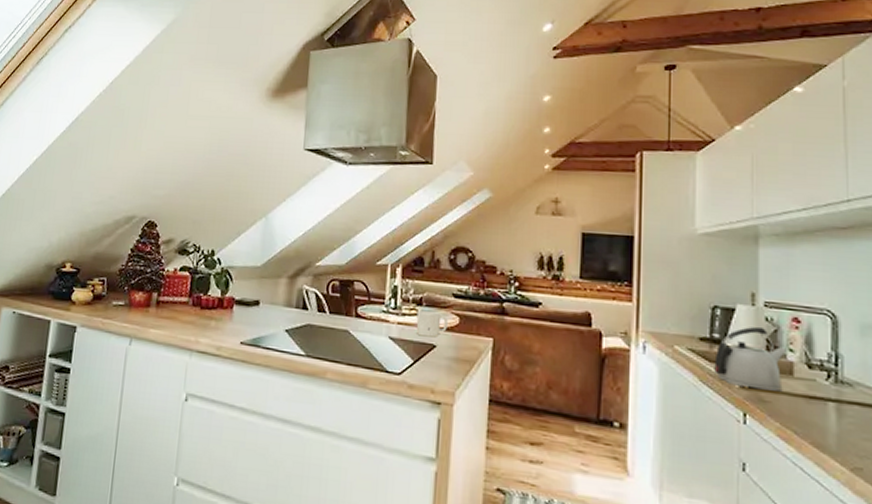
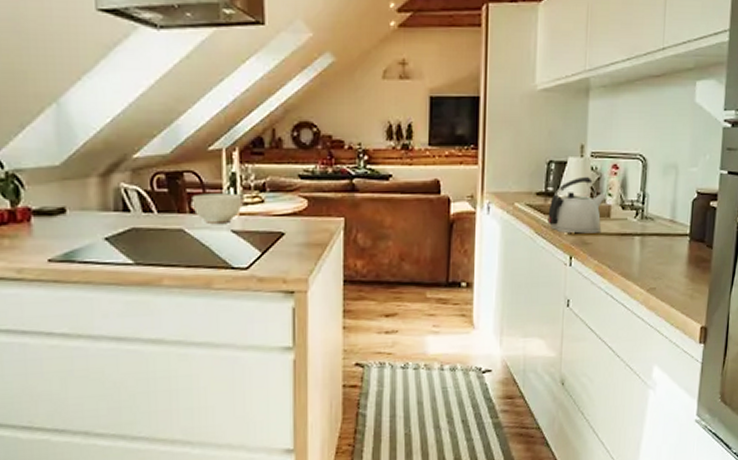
bowl: none [358,301,401,330] -> present [192,193,243,224]
mug: present [415,309,448,338] -> none [260,195,295,225]

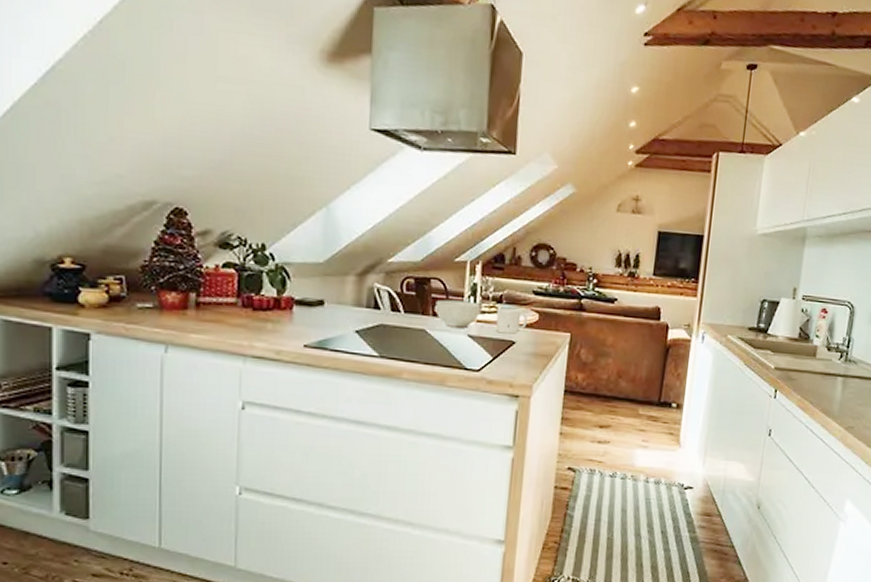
mug: none [260,195,295,225] -> present [495,307,528,334]
kettle: present [547,176,606,234] -> none [757,316,814,371]

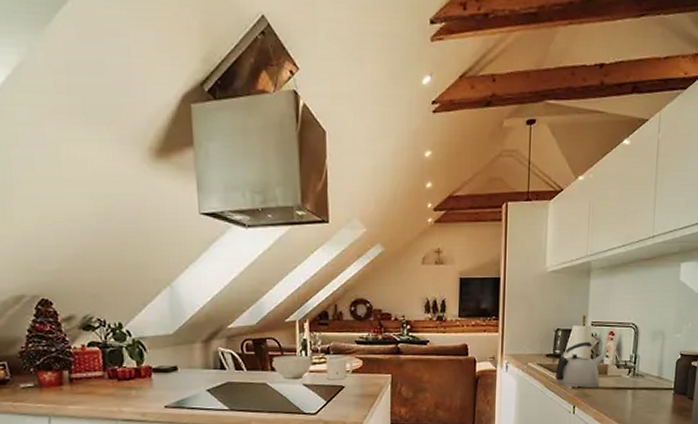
kettle: none [757,316,814,371] -> present [555,341,604,388]

